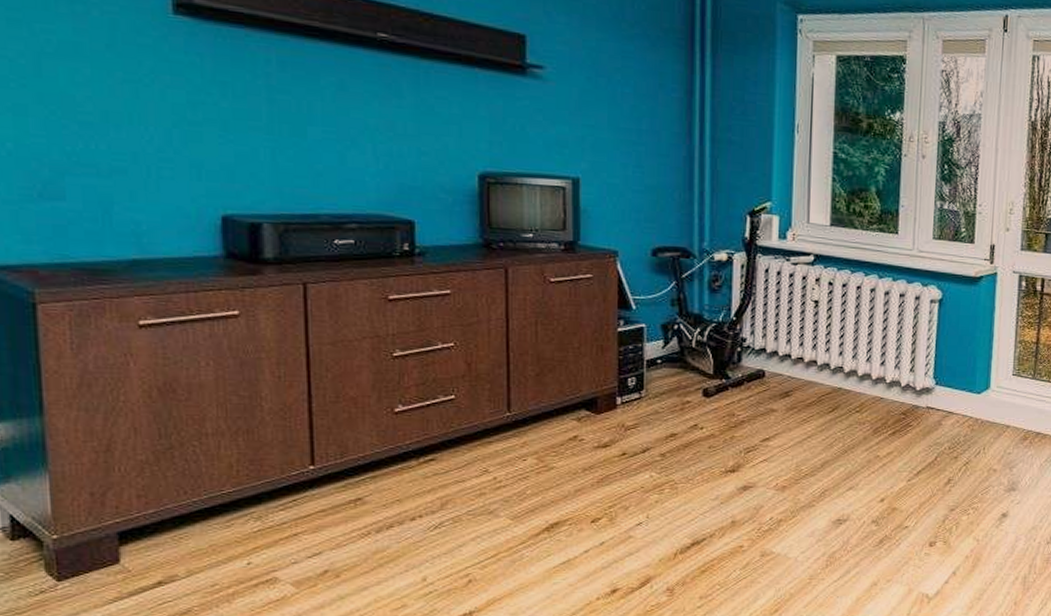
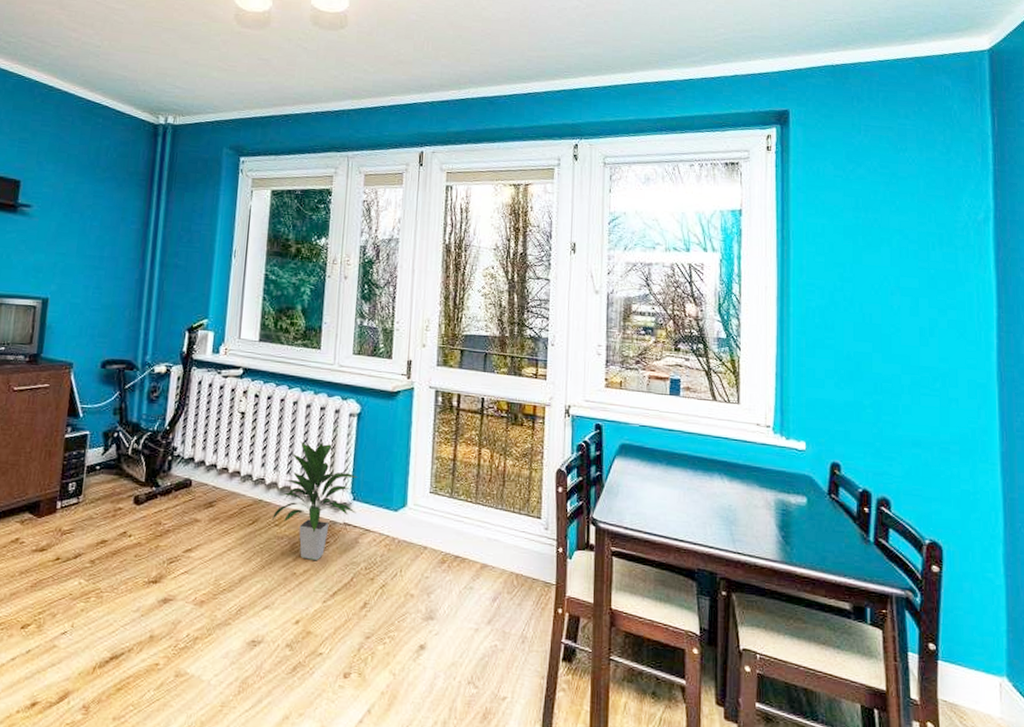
indoor plant: none [852,328,940,443] -> present [271,441,358,560]

